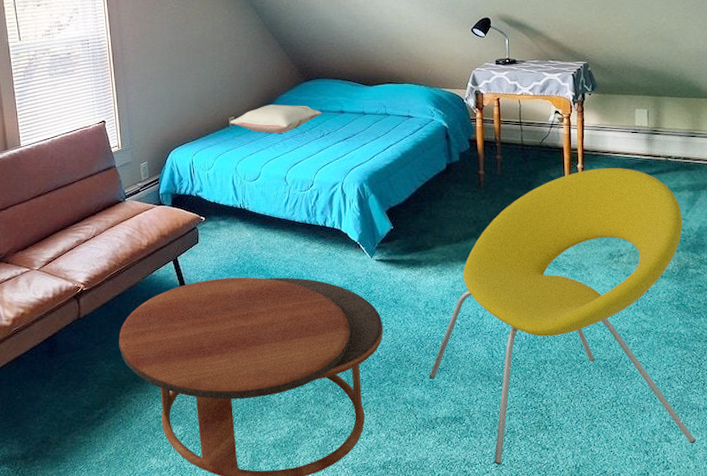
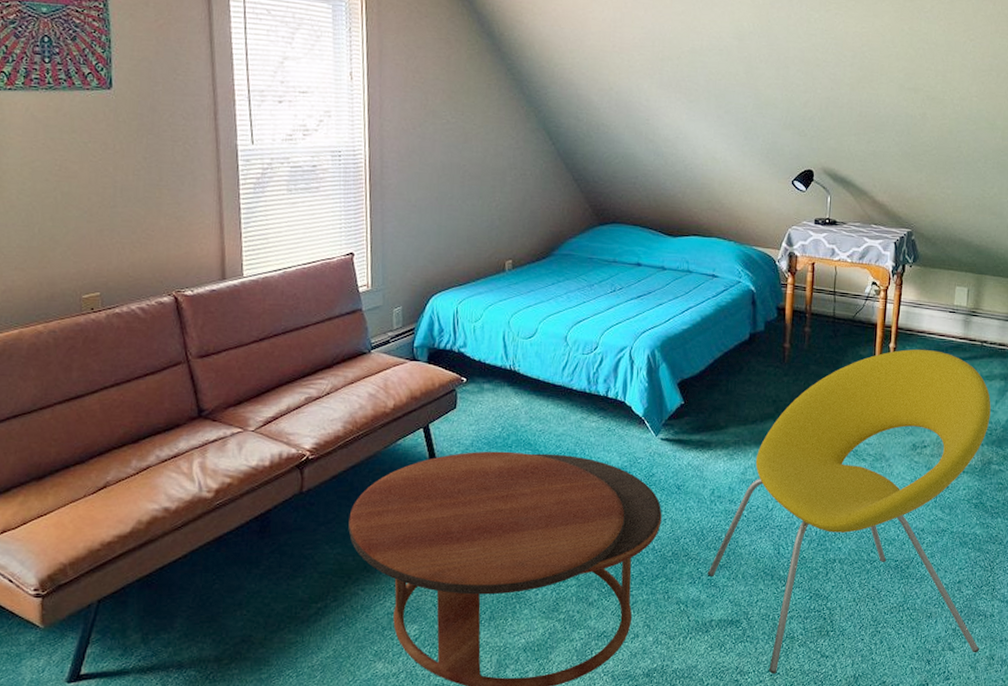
pillow: present [230,104,322,133] -> none [506,249,615,285]

